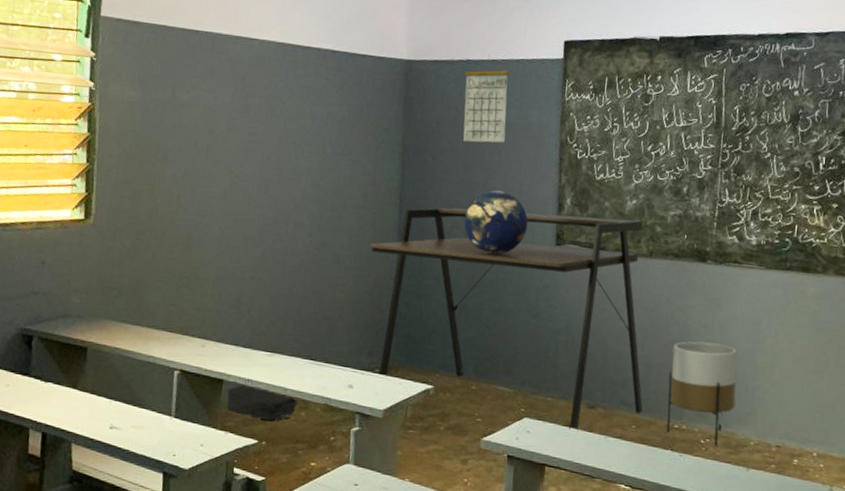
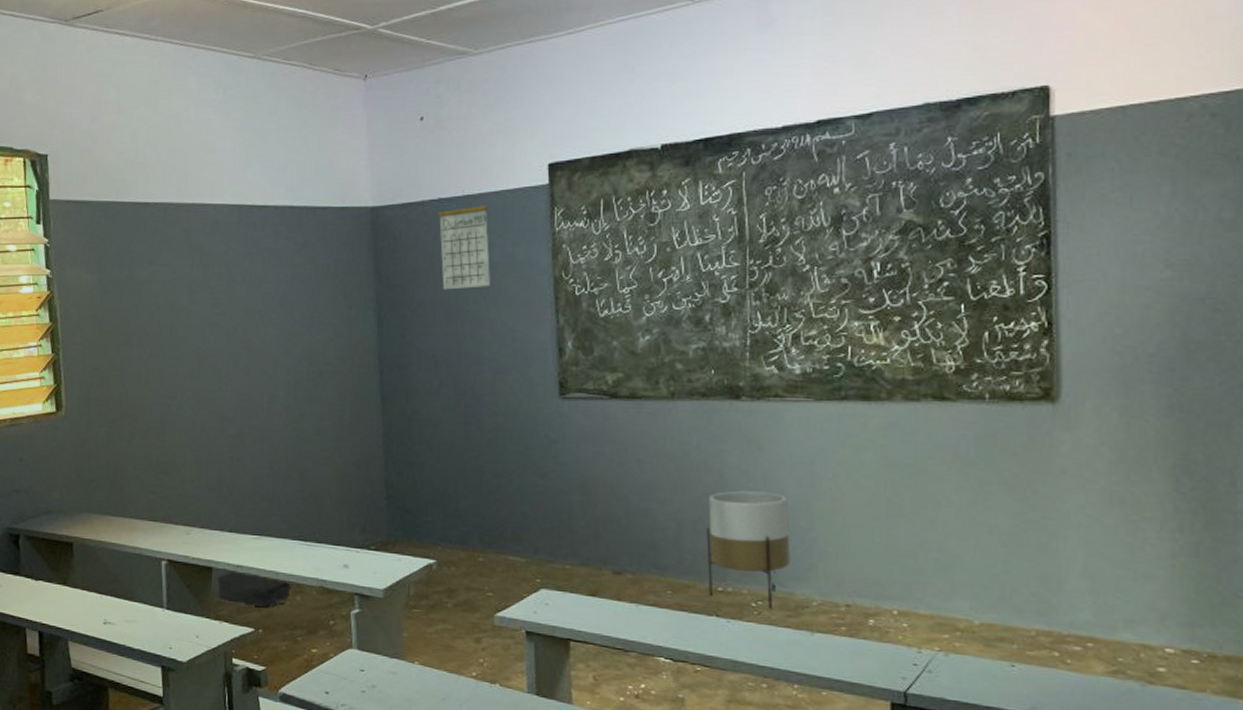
desk: present [369,207,643,431] -> none [351,358,679,600]
globe: present [464,190,528,255] -> none [452,340,525,412]

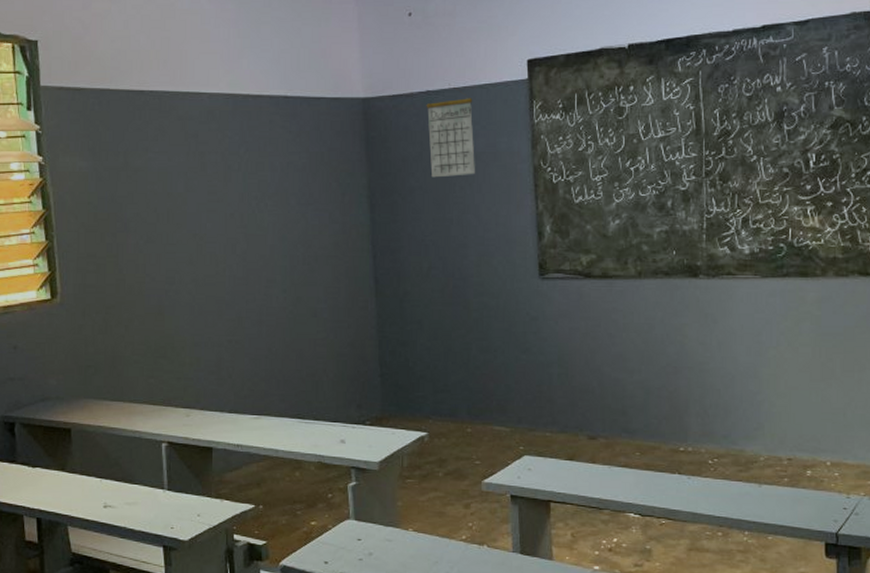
backpack: present [217,569,291,607] -> none [217,449,290,484]
planter: present [706,491,790,609] -> none [670,360,741,465]

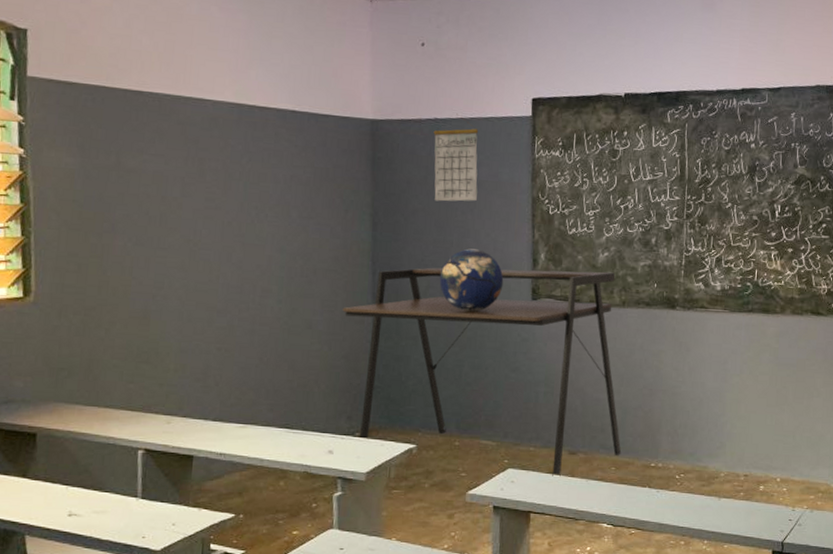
desk: none [345,241,646,463] -> present [342,267,622,477]
globe: none [441,225,508,292] -> present [439,248,504,313]

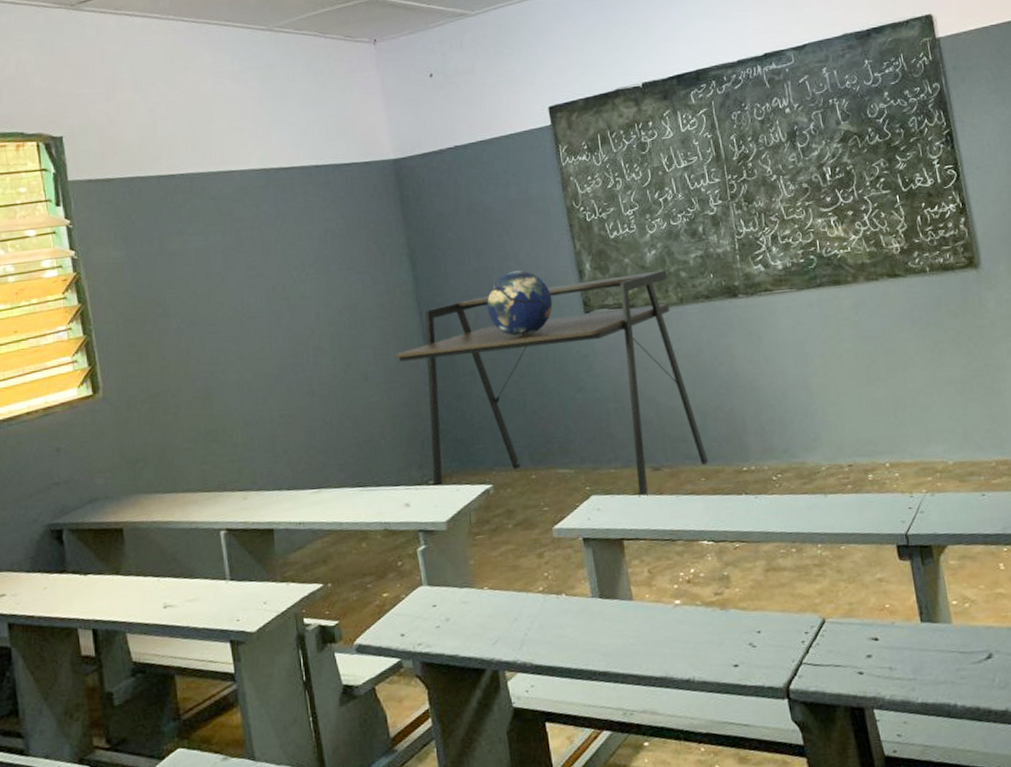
calendar: present [433,114,479,202] -> none [456,137,511,229]

